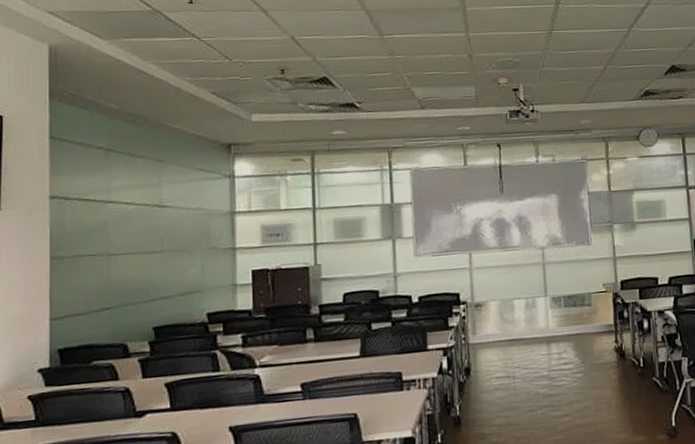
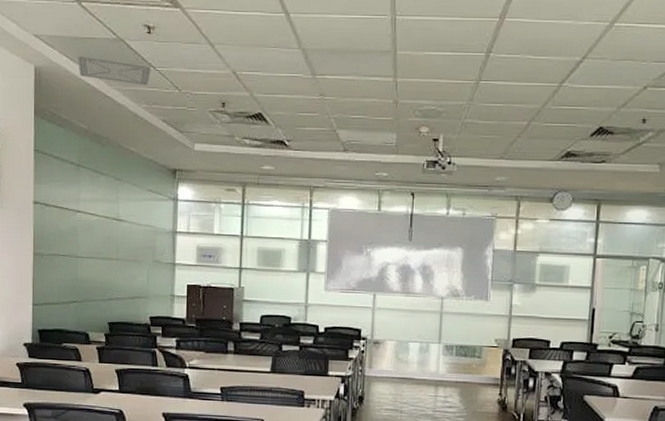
ceiling vent: none [104,30,195,58] -> present [78,55,151,86]

